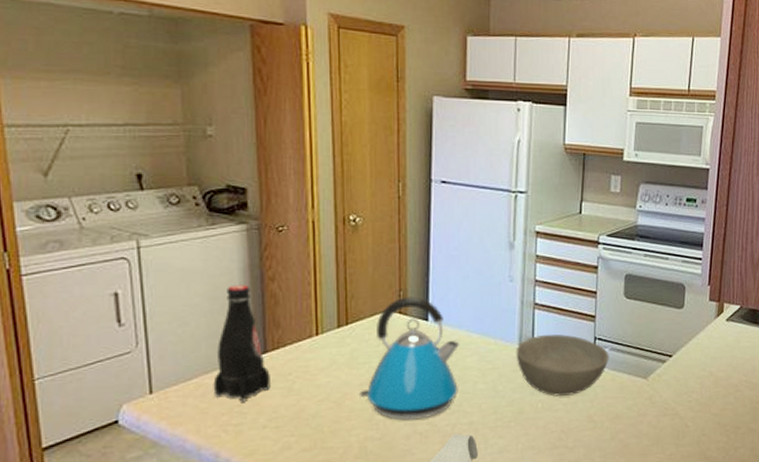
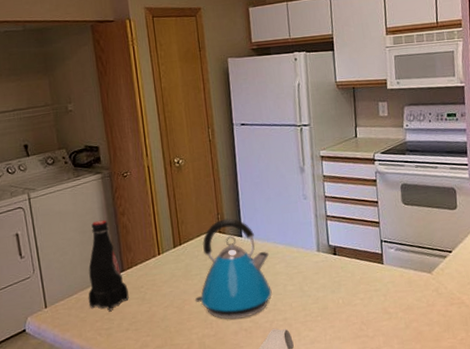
bowl: present [516,334,609,396] -> none [315,240,396,293]

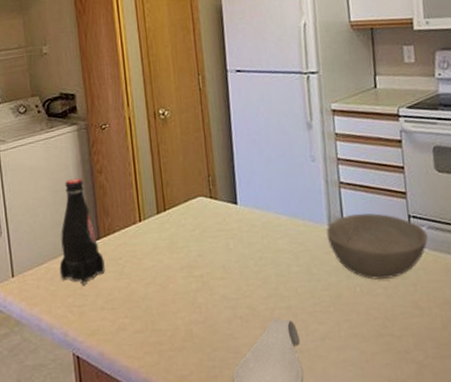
kettle: present [195,218,272,320] -> none [181,181,273,304]
bowl: none [315,240,396,293] -> present [326,213,428,280]

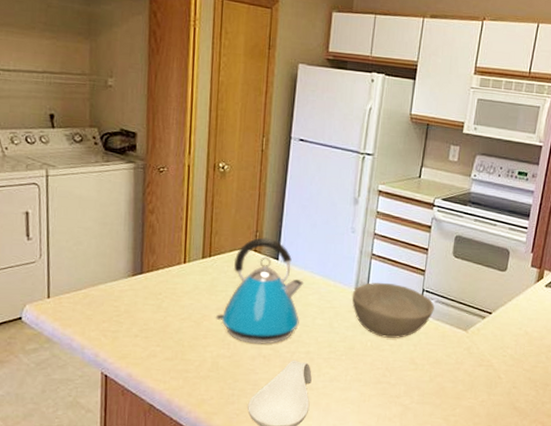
bottle: present [59,178,105,285] -> none [97,214,144,313]
kettle: none [181,181,273,304] -> present [216,237,304,344]

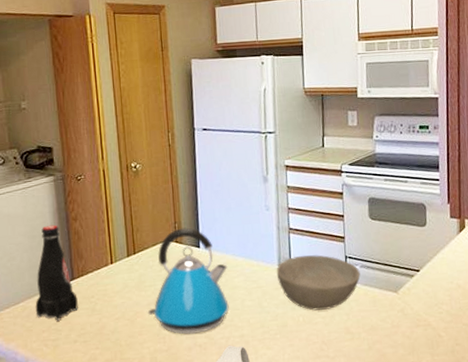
bottle: none [97,214,144,313] -> present [35,224,78,321]

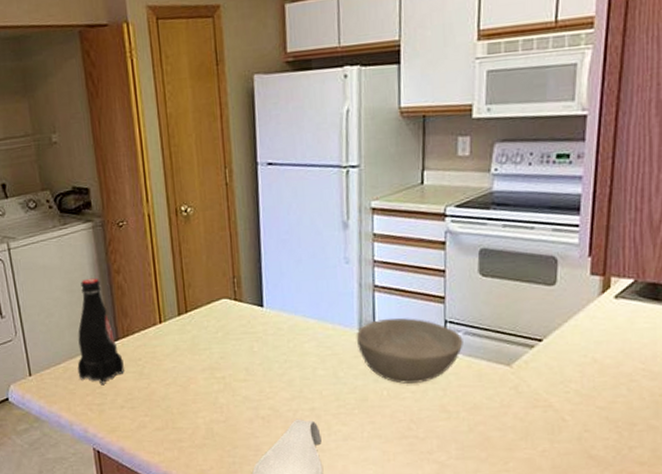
kettle: present [148,227,229,334] -> none [203,283,298,405]

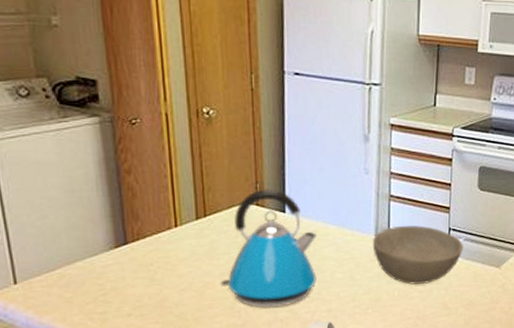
bottle: present [77,278,124,384] -> none [76,177,133,292]
kettle: none [203,283,298,405] -> present [221,189,318,308]

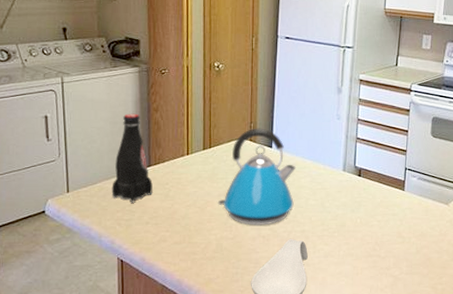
bottle: none [76,177,133,292] -> present [111,113,153,203]
bowl: present [372,225,463,285] -> none [340,163,417,214]

